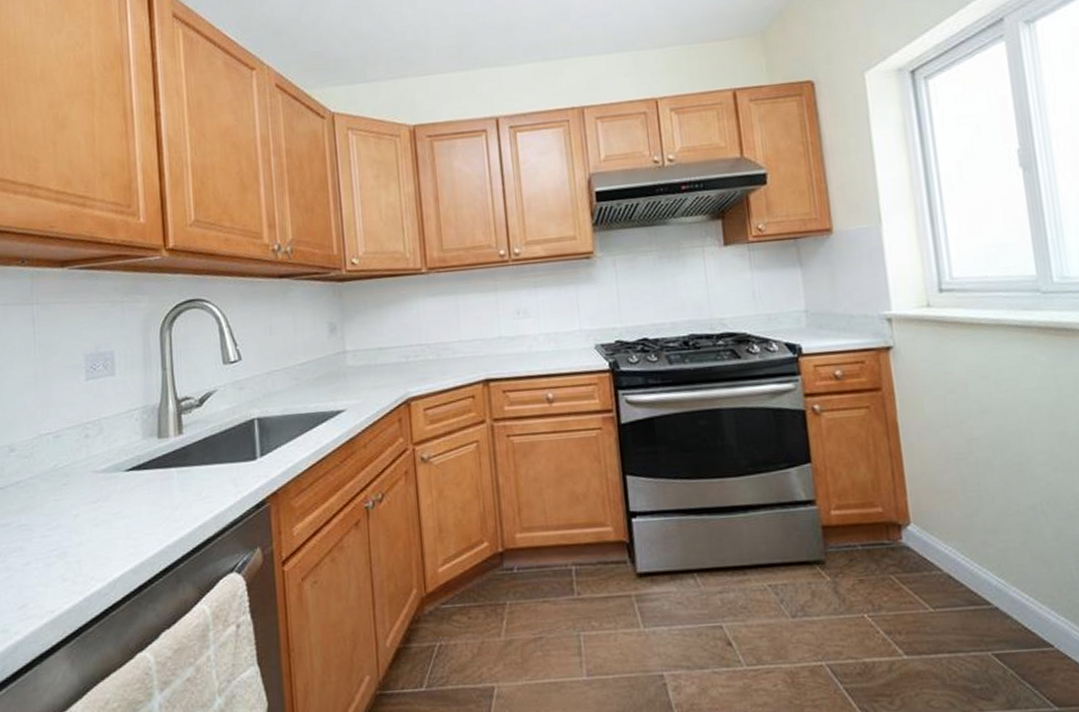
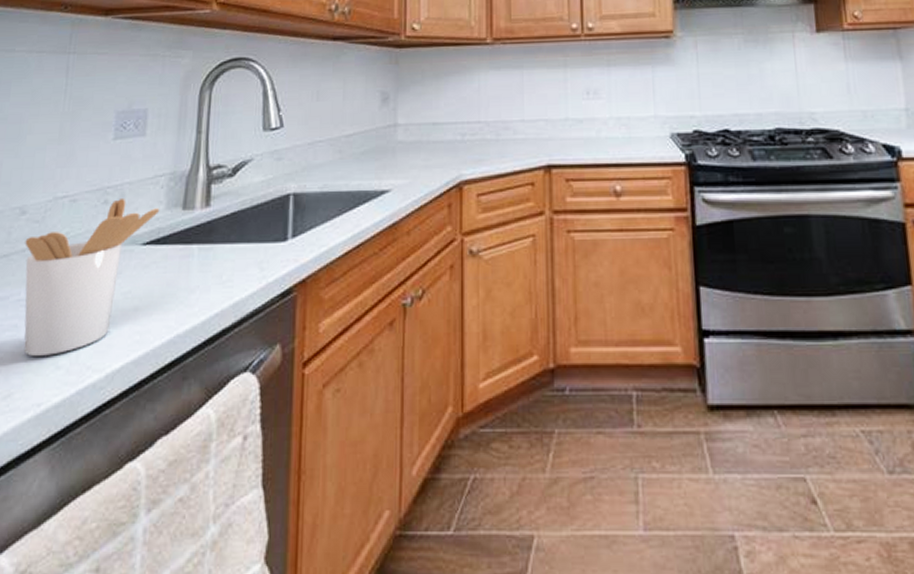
utensil holder: none [18,431,137,572] -> present [24,197,160,356]

